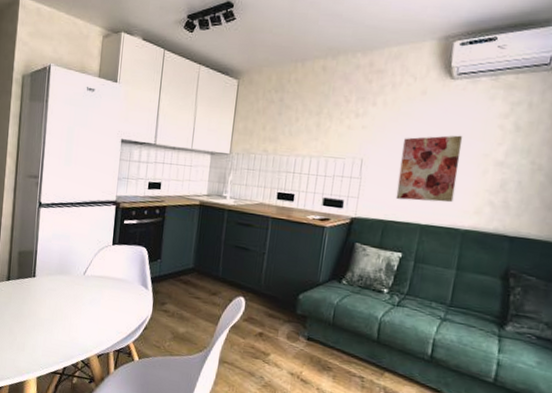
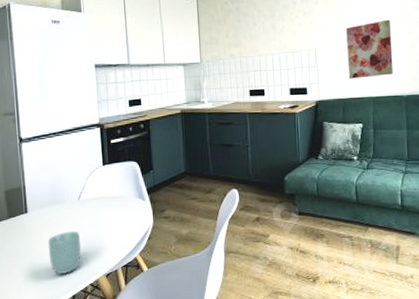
cup: none [48,303,79,345] -> present [47,231,82,274]

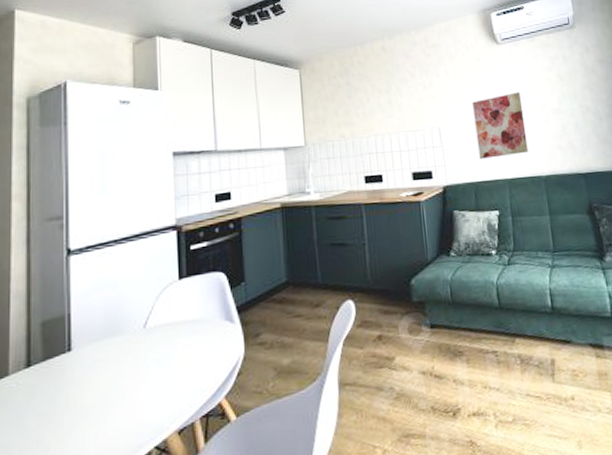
cup: present [47,231,82,274] -> none [97,371,145,436]

